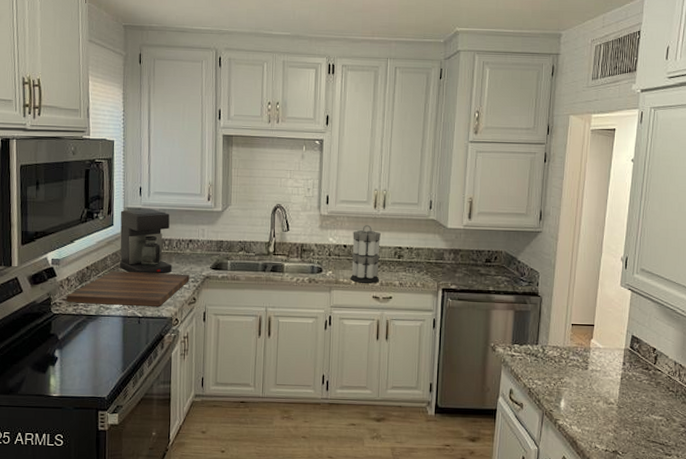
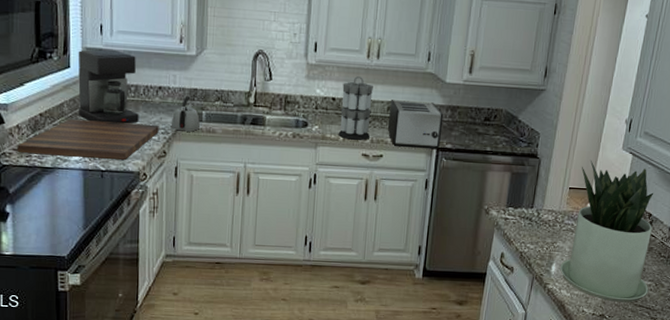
kettle: none [200,247,226,280] -> present [170,96,201,132]
toaster: none [395,245,447,291] -> present [387,100,444,150]
planter: none [569,296,660,438] -> present [560,159,654,303]

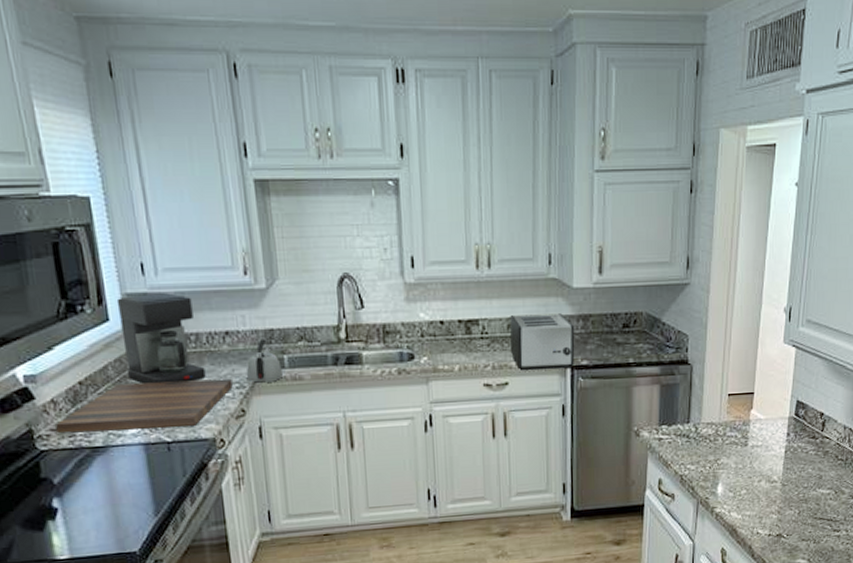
spice rack: present [338,76,373,140] -> none [450,292,490,369]
planter: present [560,159,654,303] -> none [727,359,828,518]

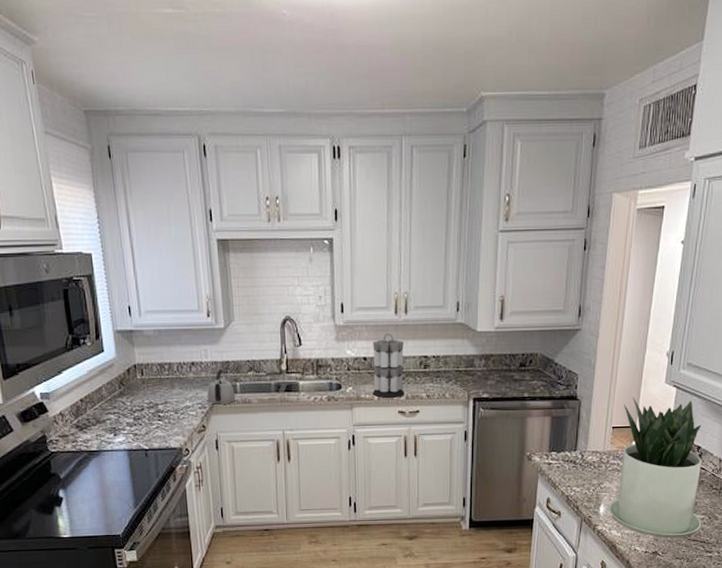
cutting board: present [55,378,233,434] -> none [63,400,196,439]
coffee maker: present [116,293,206,384] -> none [109,330,176,403]
spice rack: none [450,292,490,369] -> present [372,334,404,398]
toaster: present [510,313,575,371] -> none [421,353,477,402]
planter: none [727,359,828,518] -> present [609,396,702,538]

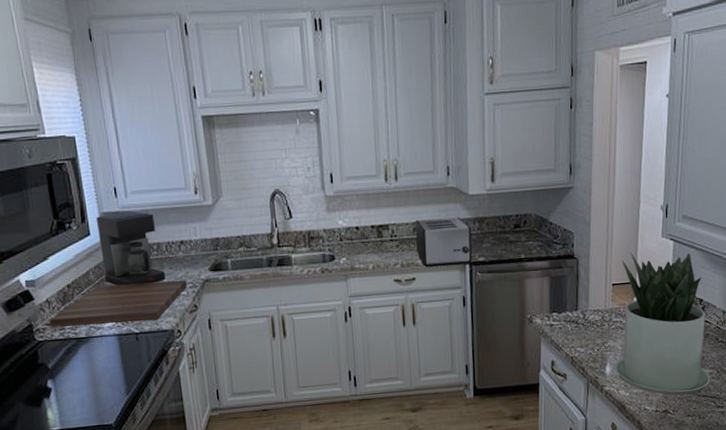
cutting board: none [63,400,196,439] -> present [50,279,187,327]
coffee maker: none [109,330,176,403] -> present [95,211,166,286]
kettle: present [207,369,236,404] -> none [198,246,228,283]
spice rack: present [372,334,404,398] -> none [364,201,399,267]
toaster: none [421,353,477,402] -> present [415,217,473,268]

